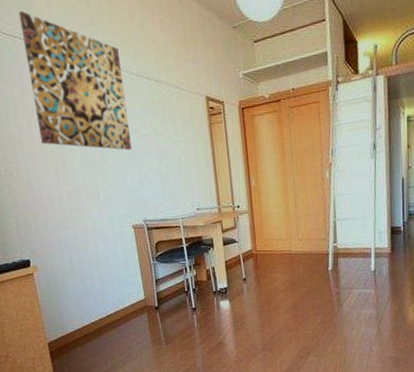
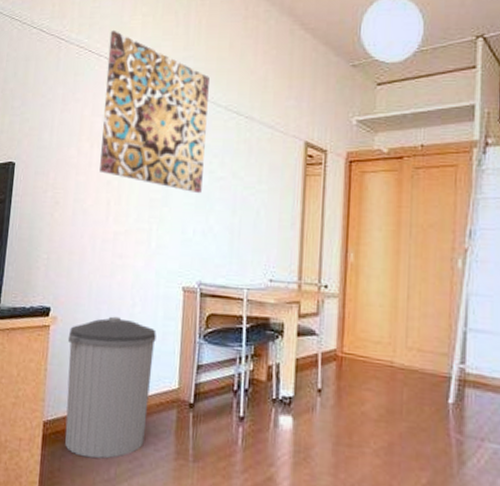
trash can: none [50,256,128,360] -> present [65,316,157,459]

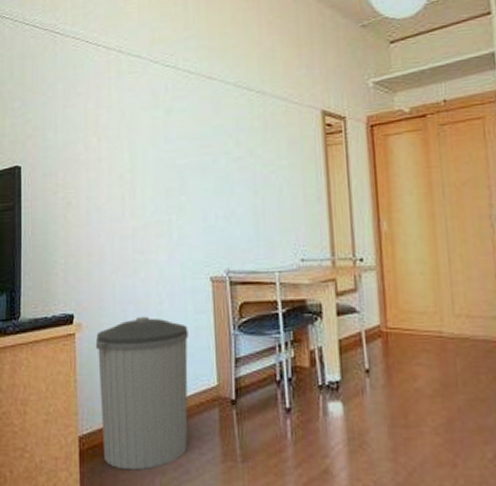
wall art: present [100,29,209,194] -> none [106,17,219,178]

